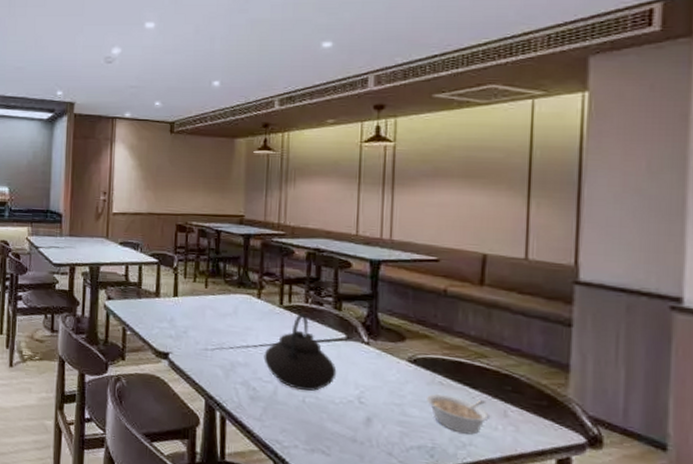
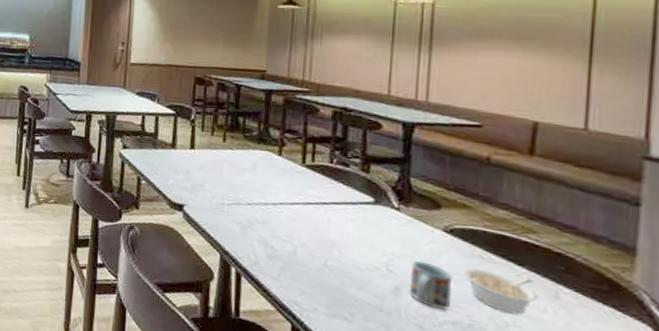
teapot: present [263,313,337,391] -> none [283,173,363,255]
cup: none [379,391,418,436] -> present [409,260,453,310]

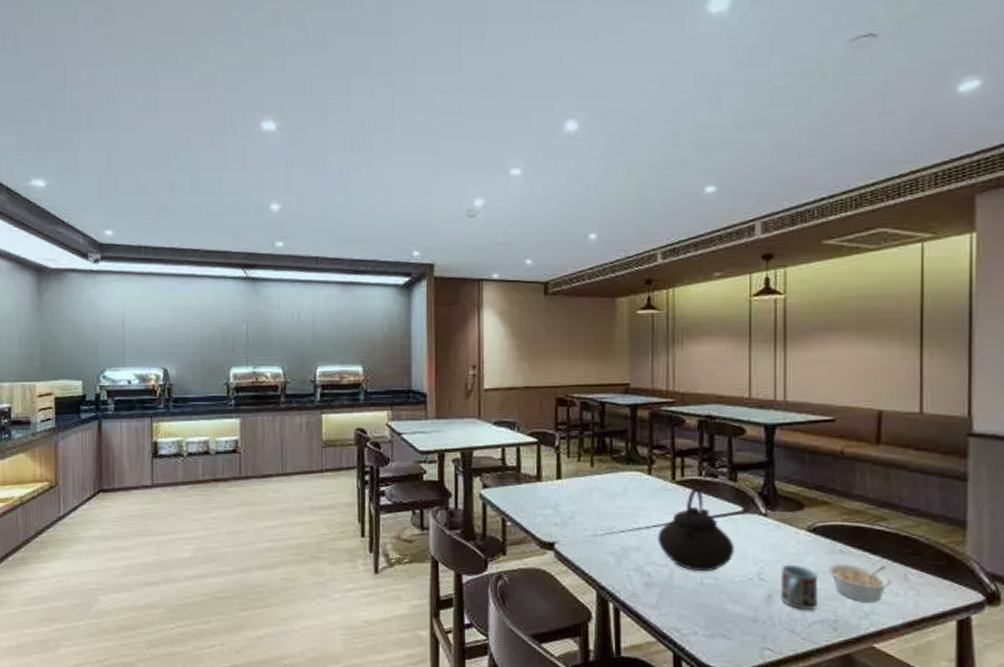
teapot: none [283,173,363,255] -> present [657,487,735,571]

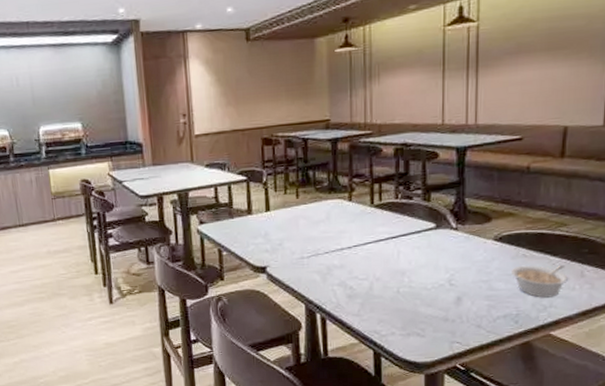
teapot: present [657,487,735,571] -> none [358,209,428,282]
cup: present [780,564,819,611] -> none [468,270,503,309]

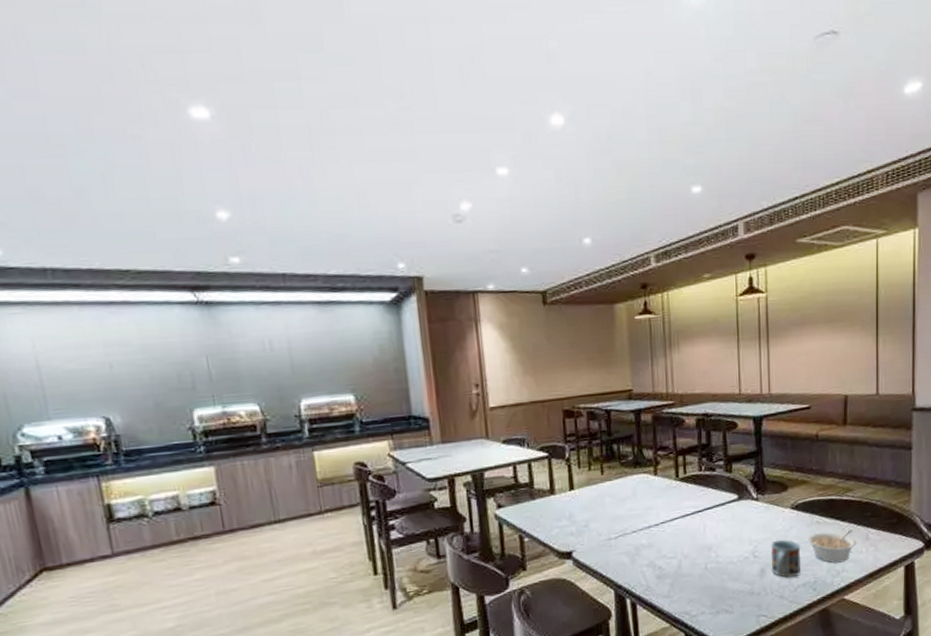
cup: none [468,270,503,309] -> present [770,540,801,579]

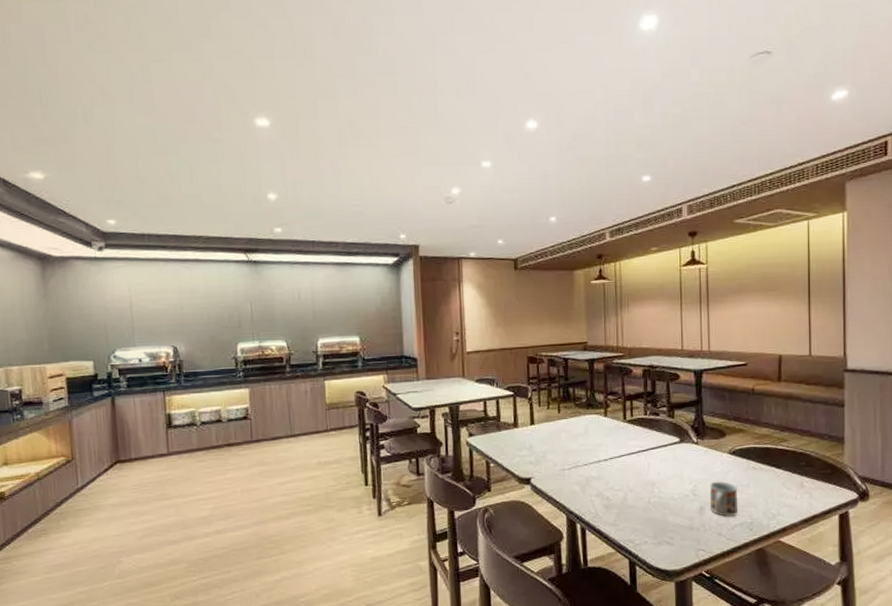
legume: present [807,529,857,563] -> none [744,476,792,507]

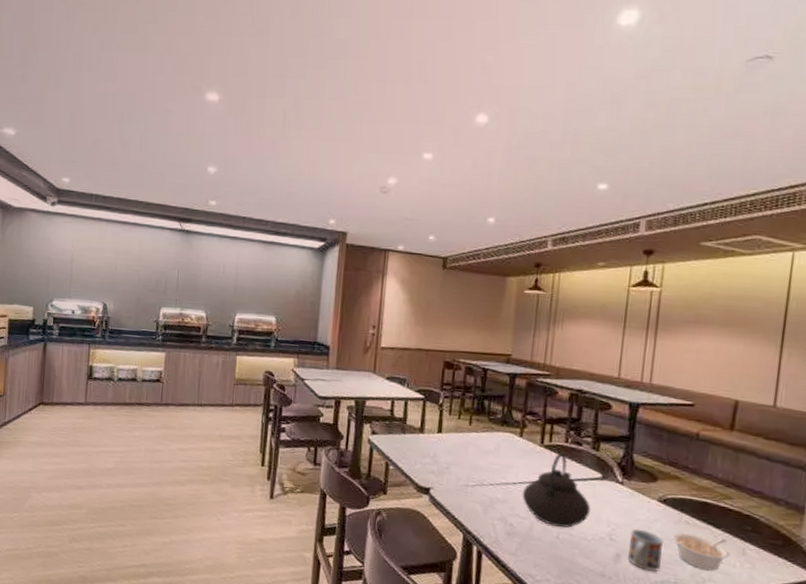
teapot: none [613,424,674,492] -> present [522,452,591,528]
legume: none [744,476,792,507] -> present [672,532,730,571]

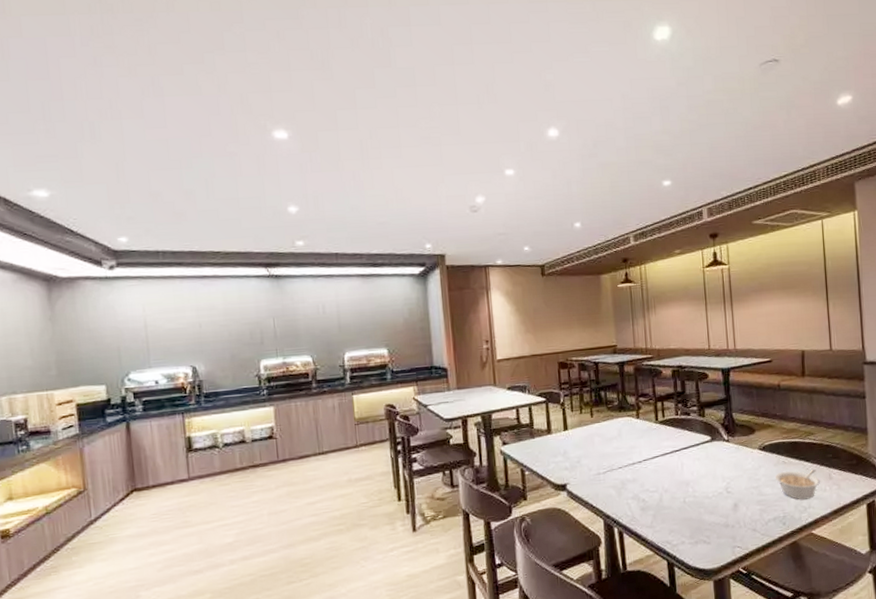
teapot: present [522,452,591,528] -> none [648,425,707,493]
cup: present [627,529,664,572] -> none [742,477,770,513]

